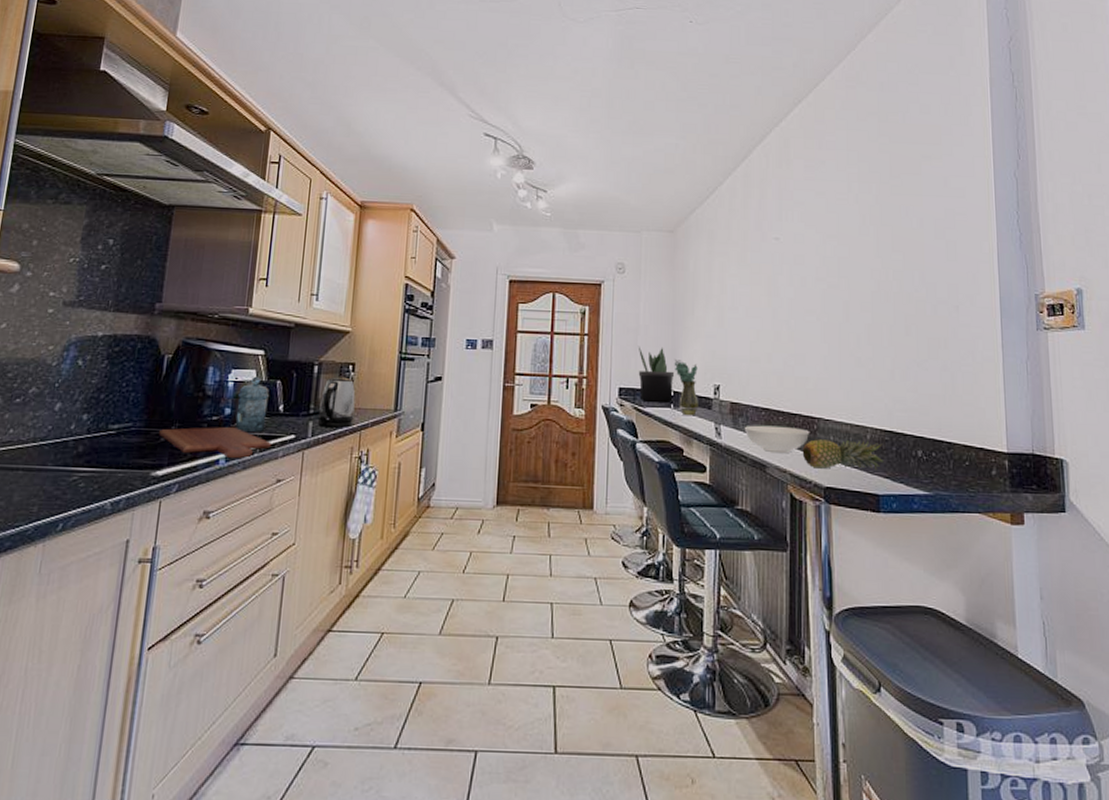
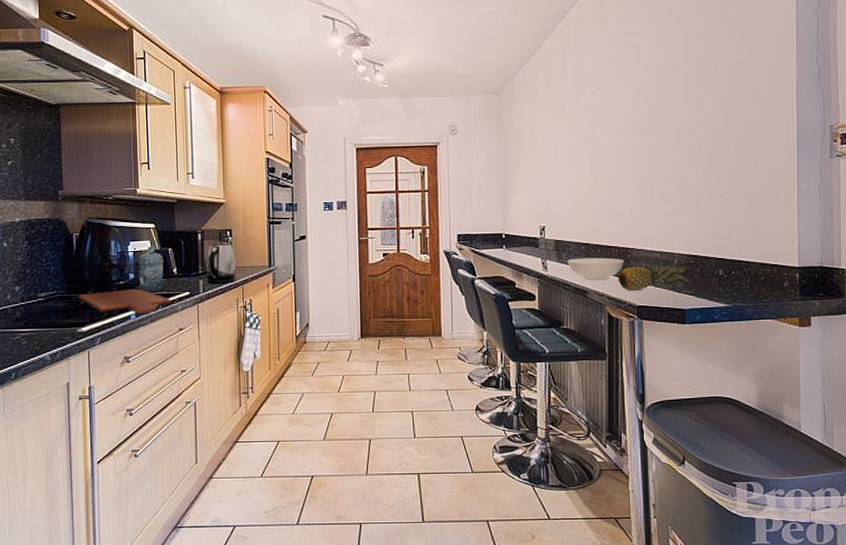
planter: present [638,345,675,404] -> none [472,196,506,246]
vase: present [674,360,699,415] -> none [504,207,527,253]

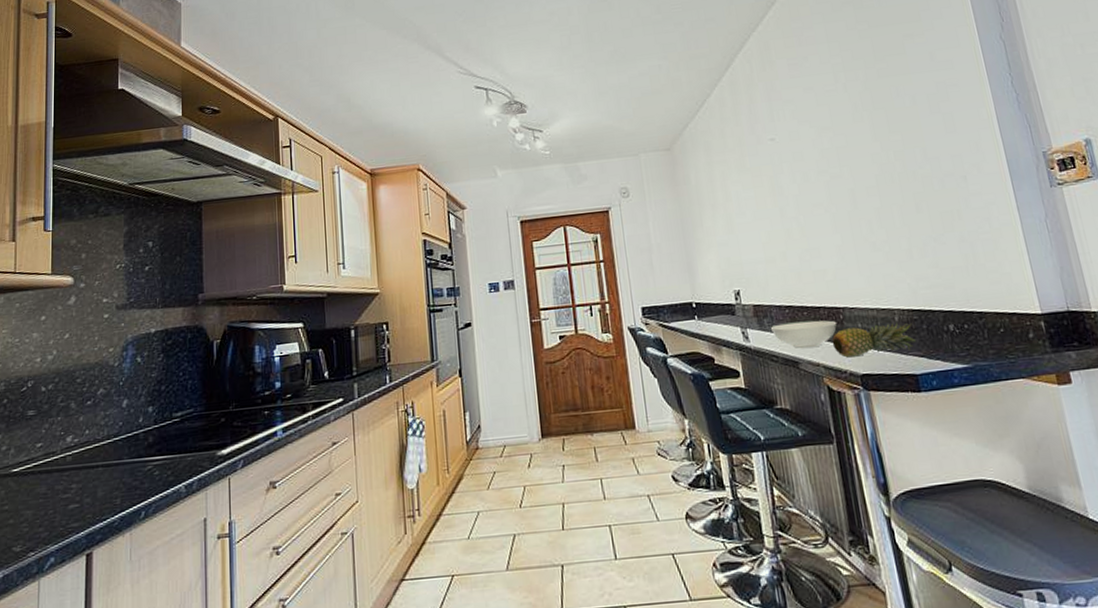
cutting board: present [79,288,171,315] -> none [219,398,322,431]
canister: present [138,246,165,293] -> none [285,348,315,403]
kettle: present [206,241,236,284] -> none [361,336,395,387]

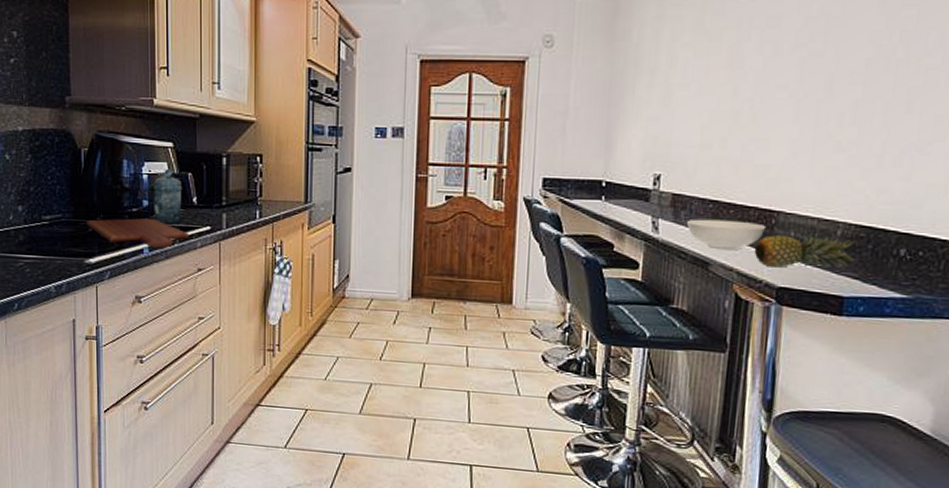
cutting board: none [219,398,322,431] -> present [87,217,189,249]
canister: none [285,348,315,403] -> present [153,168,183,224]

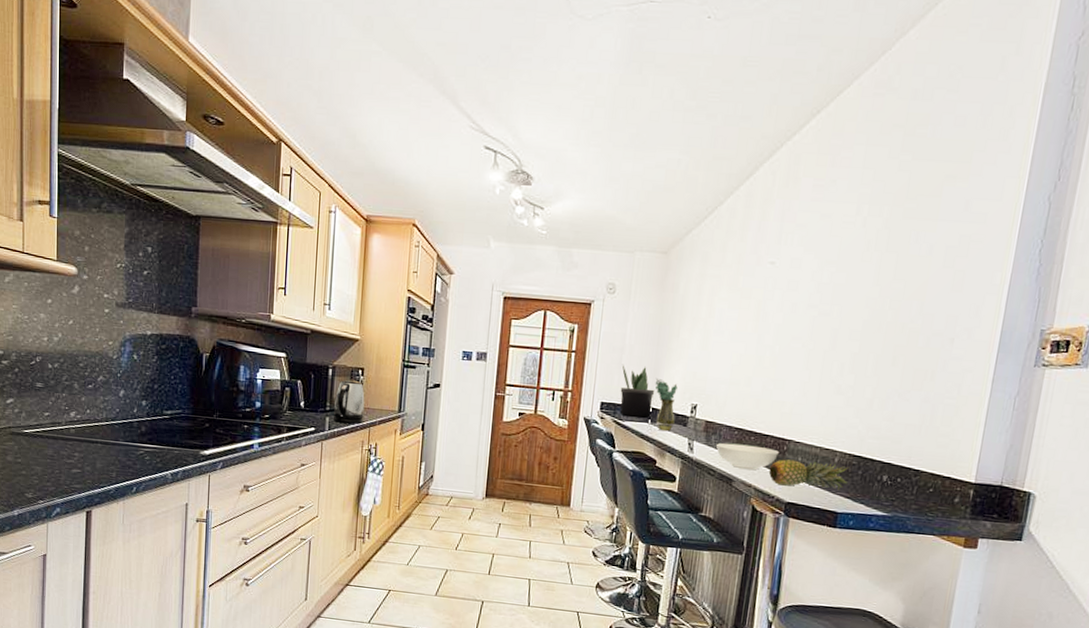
cutting board: present [87,217,189,249] -> none [204,416,295,445]
canister: present [153,168,183,224] -> none [265,375,293,424]
kettle: none [230,168,265,220] -> present [332,379,365,424]
planter: none [565,131,608,195] -> present [620,364,655,419]
vase: none [607,146,636,208] -> present [655,379,678,431]

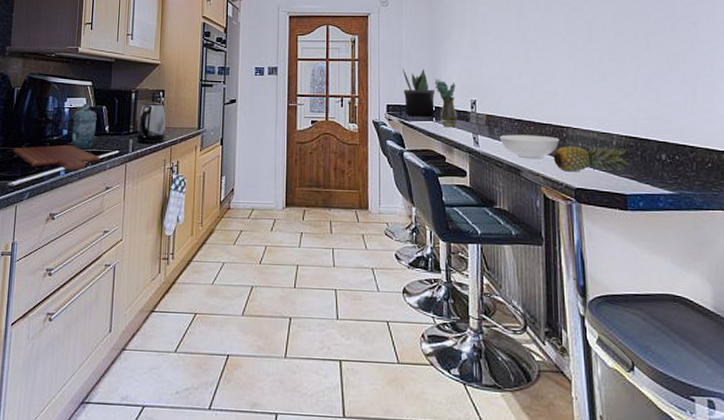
cutting board: none [204,416,295,445] -> present [13,144,100,171]
canister: none [265,375,293,424] -> present [71,103,98,149]

